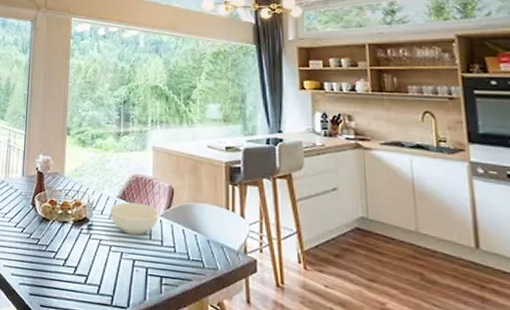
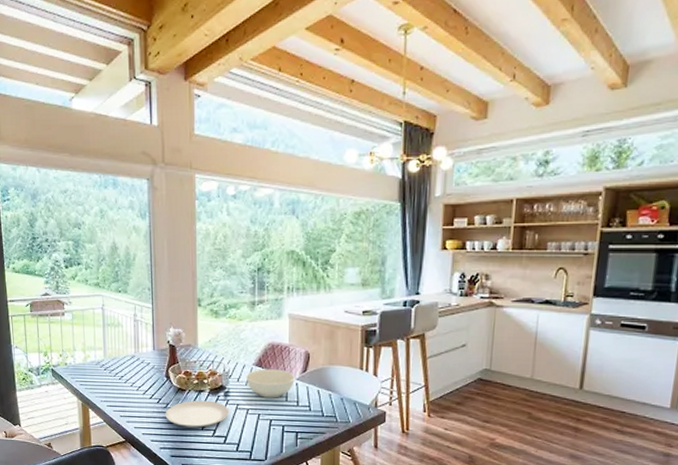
plate: none [27,231,91,264] -> present [165,400,229,428]

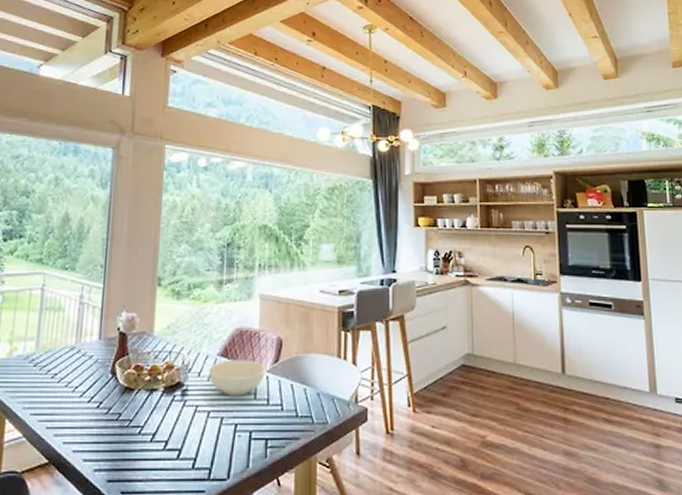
plate: present [165,400,229,428] -> none [105,402,186,439]

